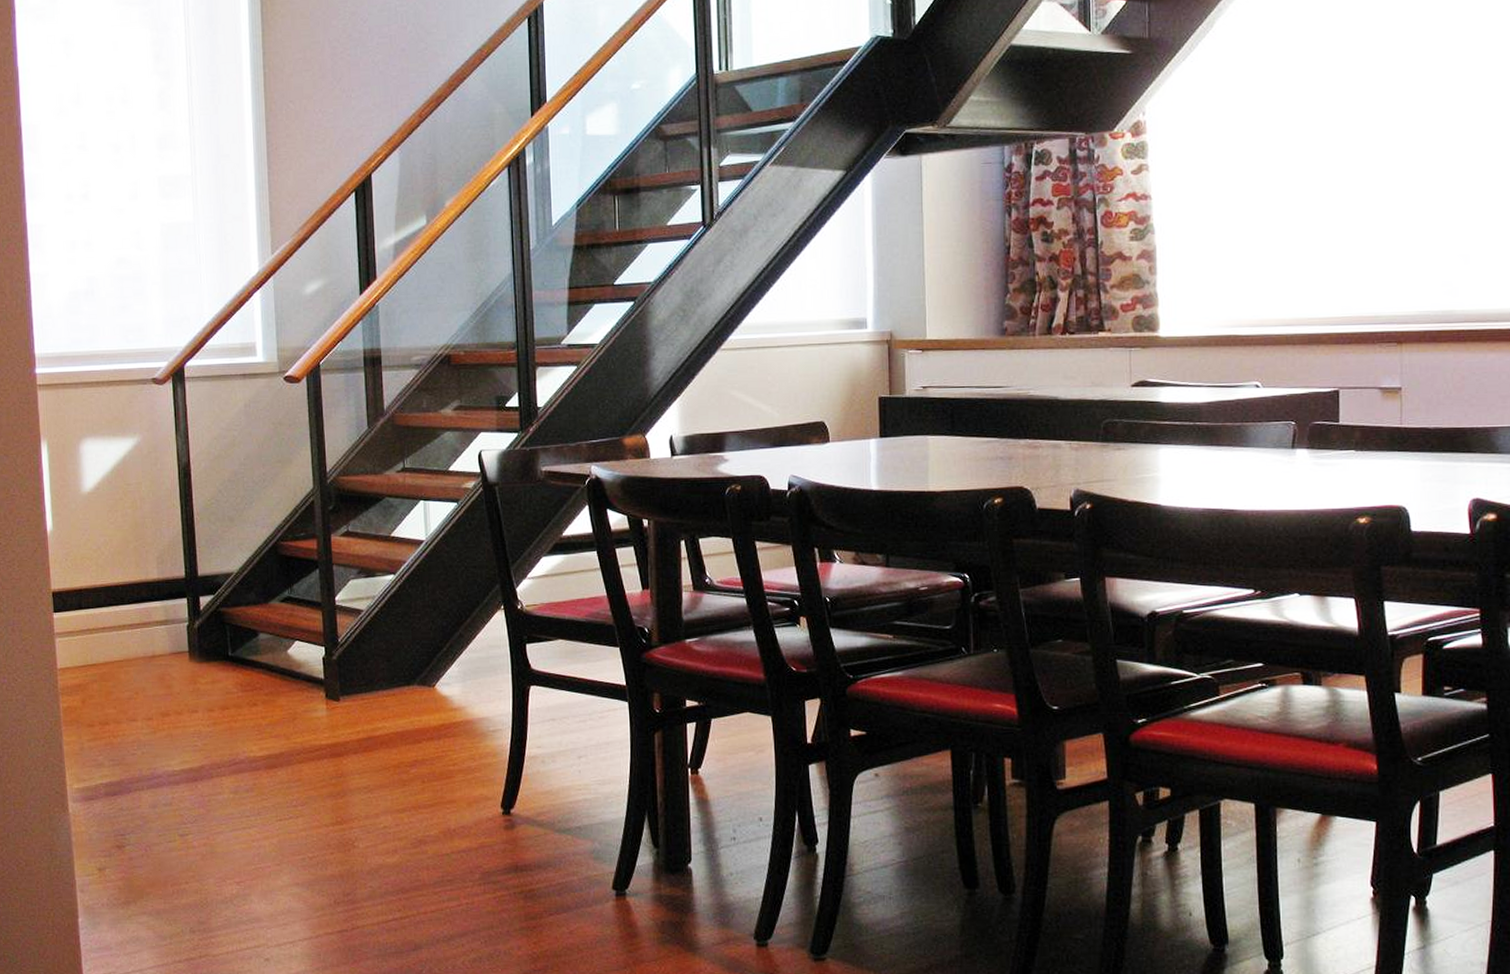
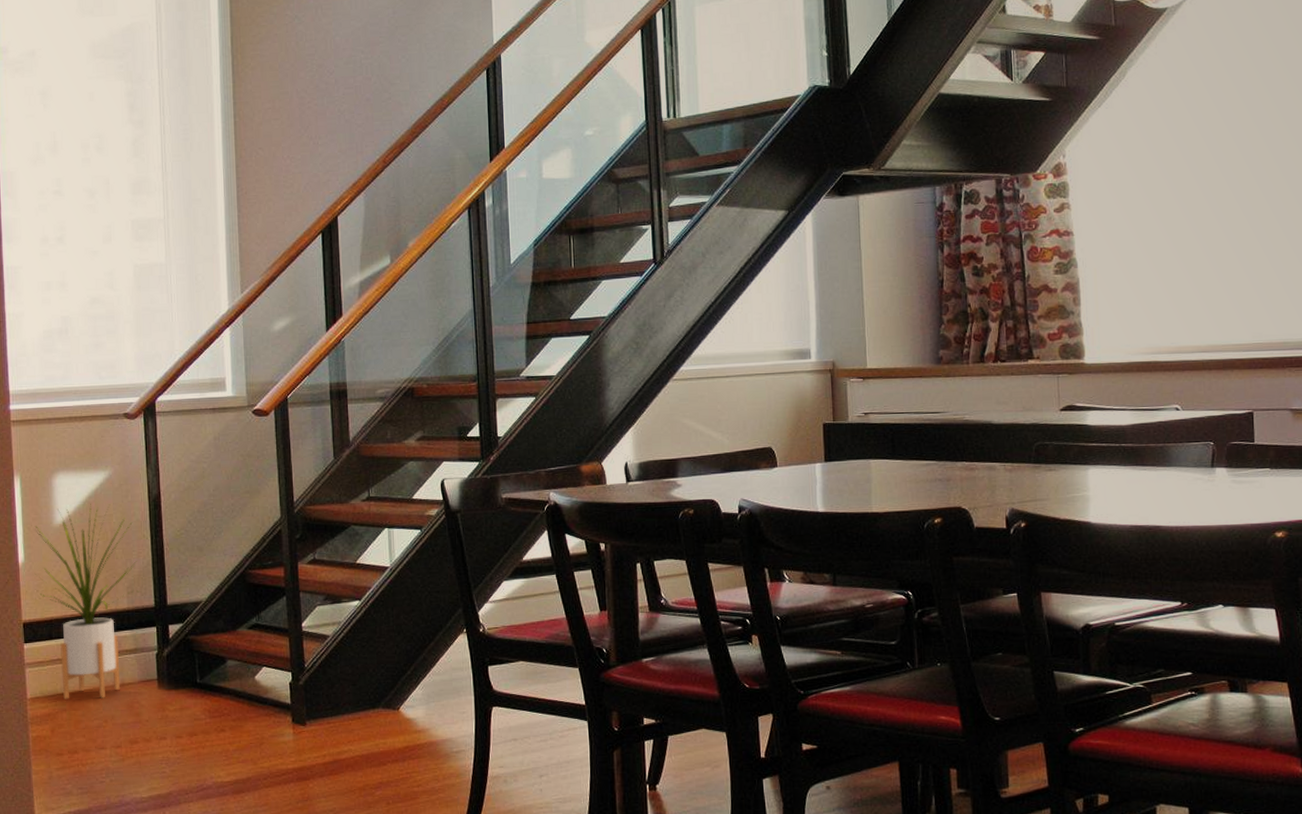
house plant: none [63,471,171,670] -> present [35,504,141,699]

